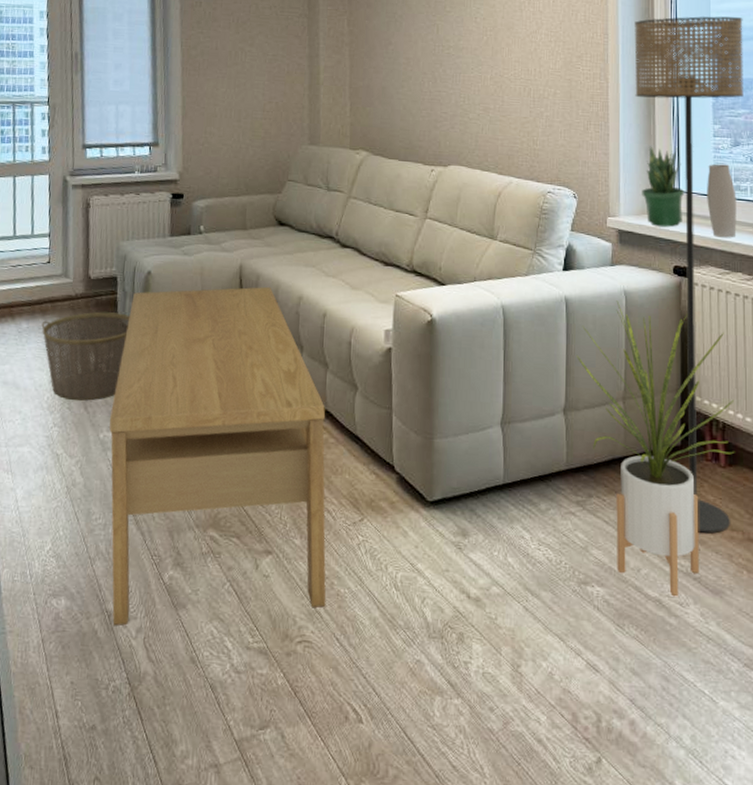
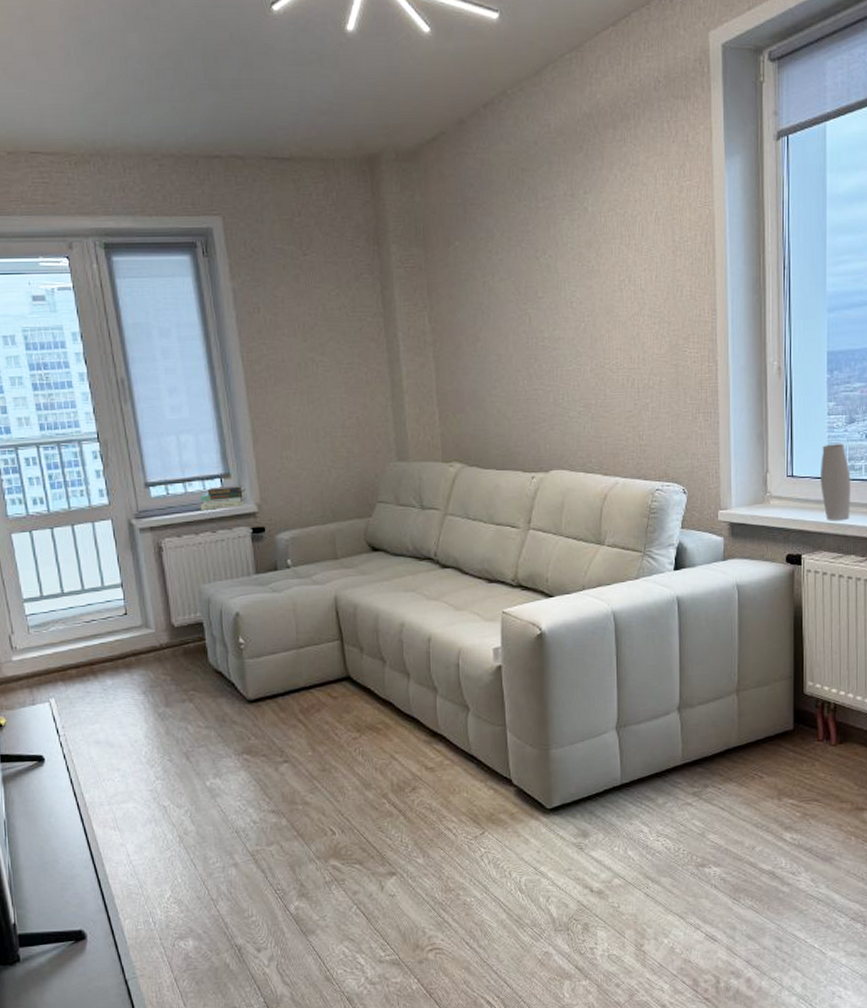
basket: present [41,312,130,401] -> none [127,659,223,752]
coffee table: present [109,286,326,625] -> none [214,616,454,957]
books: none [128,153,172,174] -> present [200,485,247,510]
house plant: present [576,300,735,596] -> none [690,595,845,867]
floor lamp: present [634,15,744,534] -> none [745,280,861,808]
planter: present [642,146,684,229] -> none [754,430,797,517]

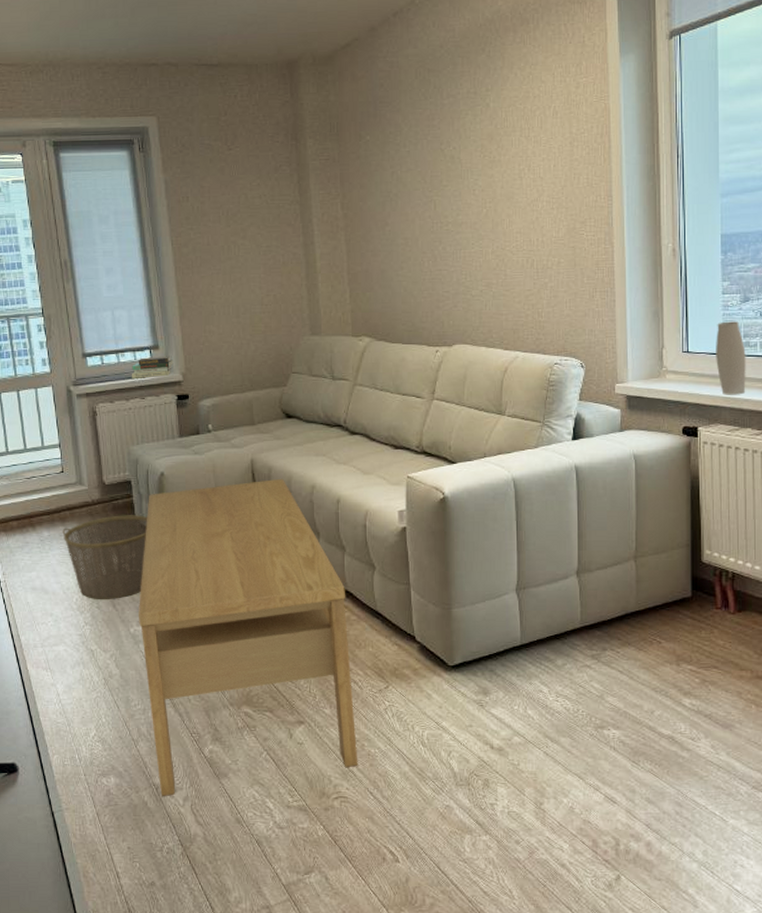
basket: none [127,659,223,752] -> present [62,515,148,599]
coffee table: none [214,616,454,957] -> present [138,478,358,796]

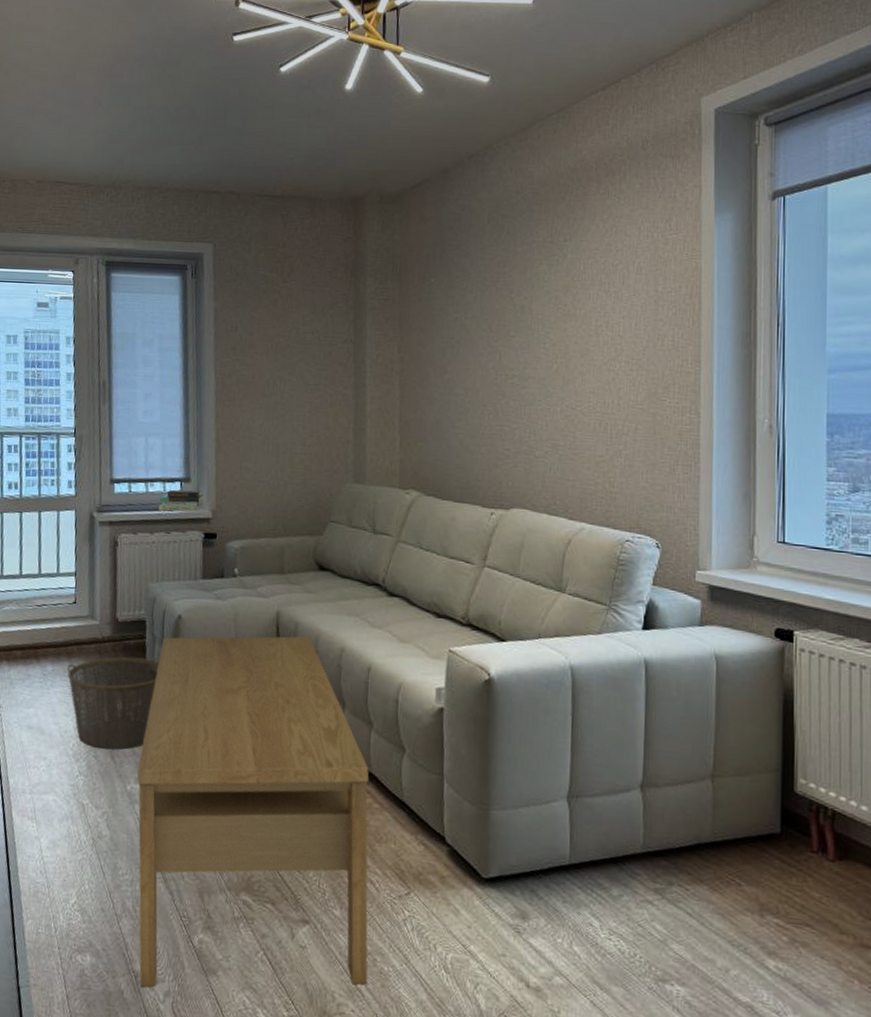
vase: present [716,321,746,395] -> none [817,512,854,599]

